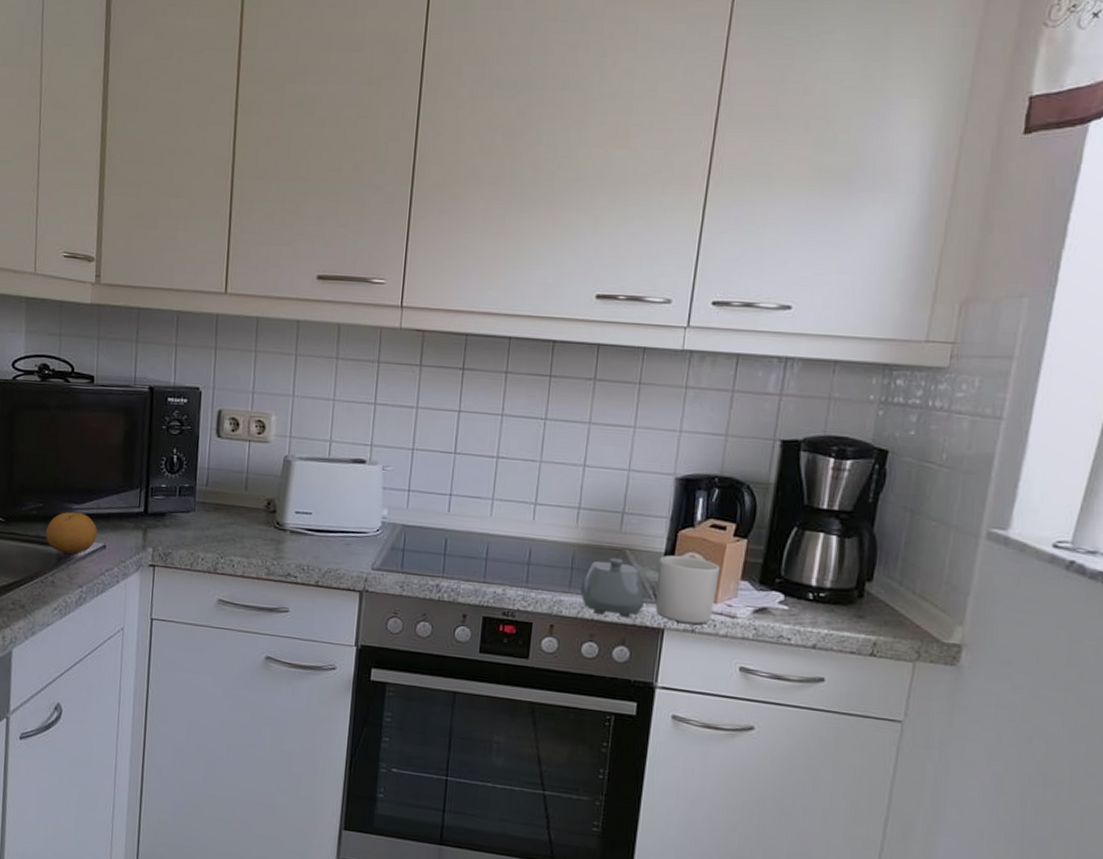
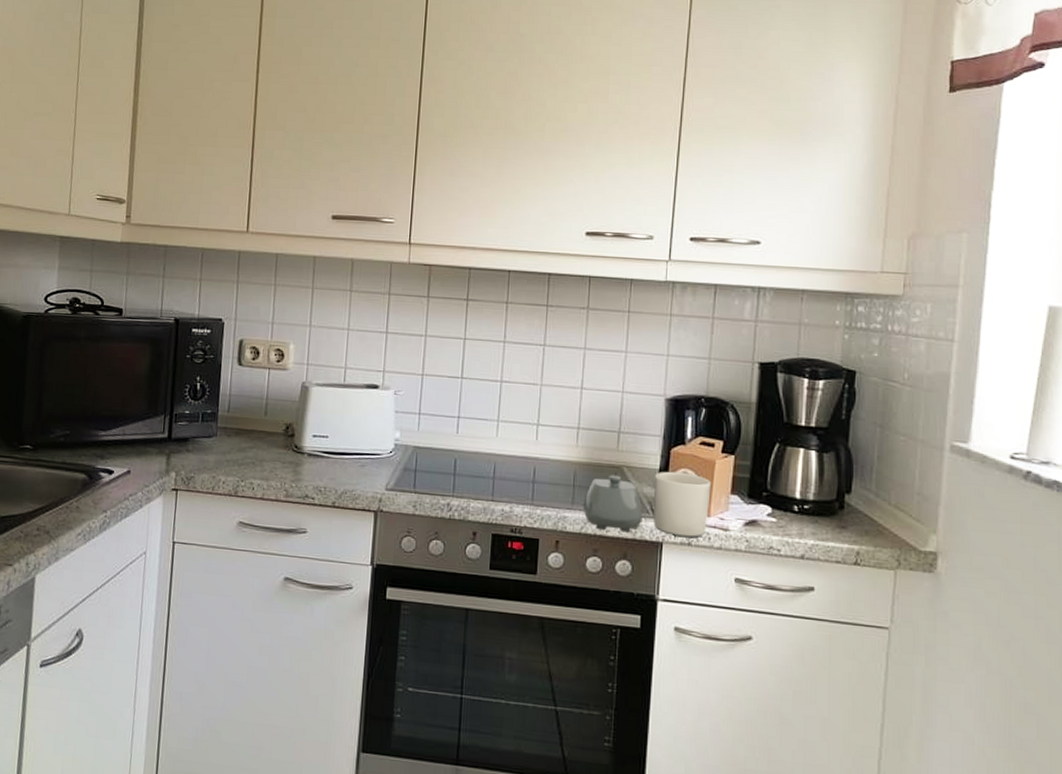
fruit: present [45,511,98,554] -> none [71,438,123,480]

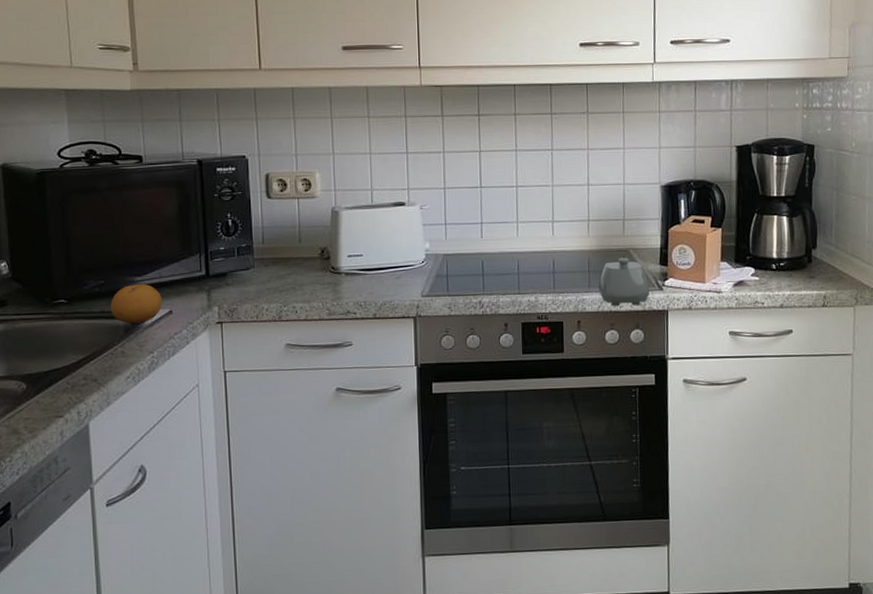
fruit: none [71,438,123,480] -> present [110,283,163,324]
mug: present [652,471,711,539] -> none [657,248,705,304]

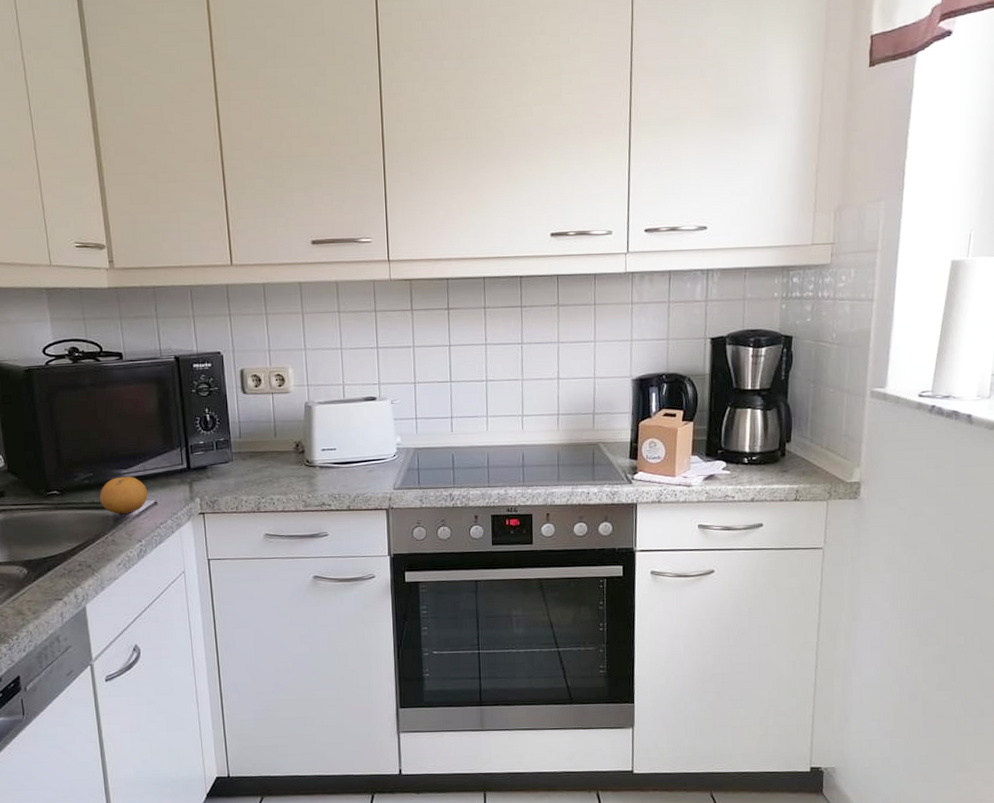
sugar bowl: present [598,257,650,307] -> none [567,451,619,500]

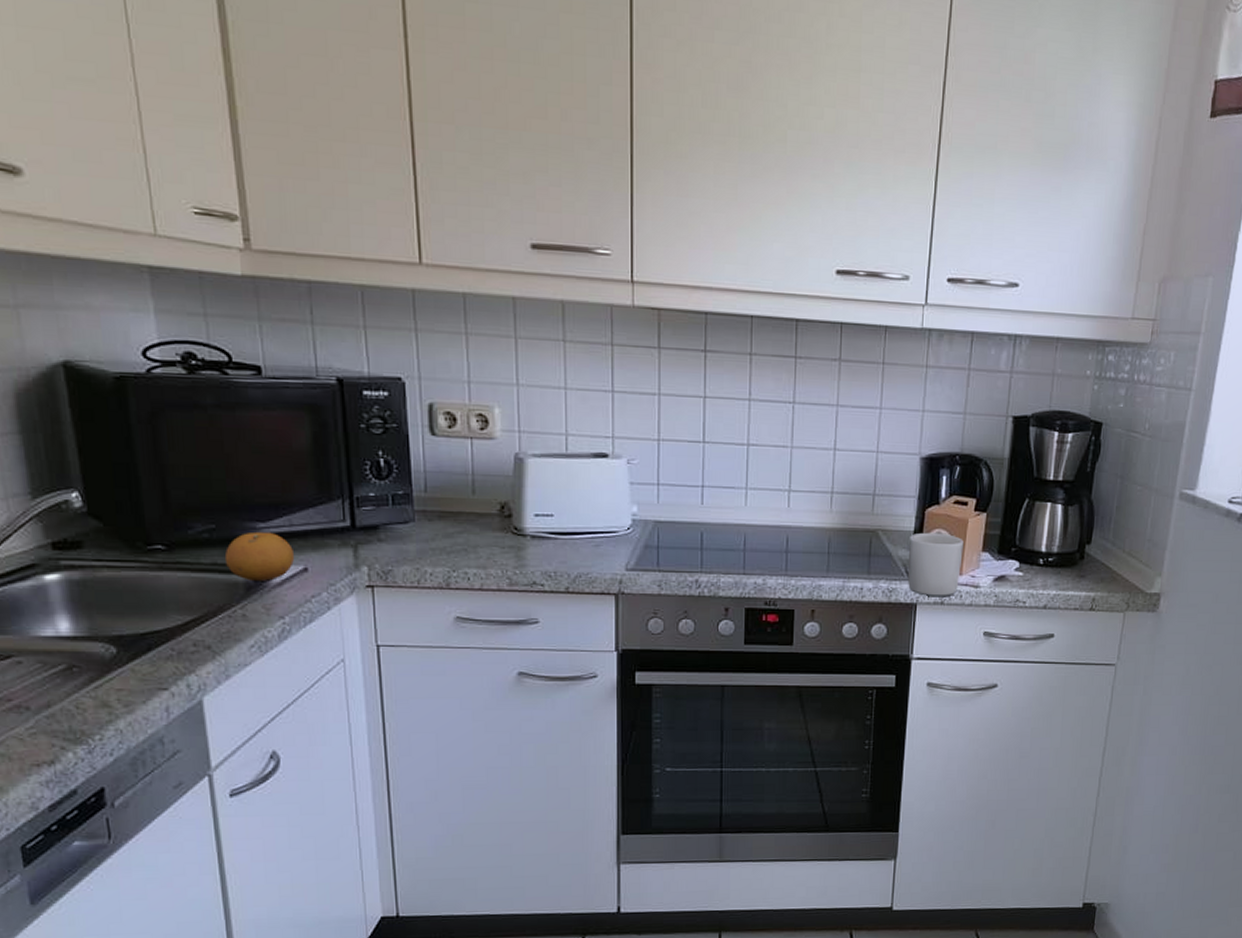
mug: none [627,442,675,497] -> present [907,532,964,597]

